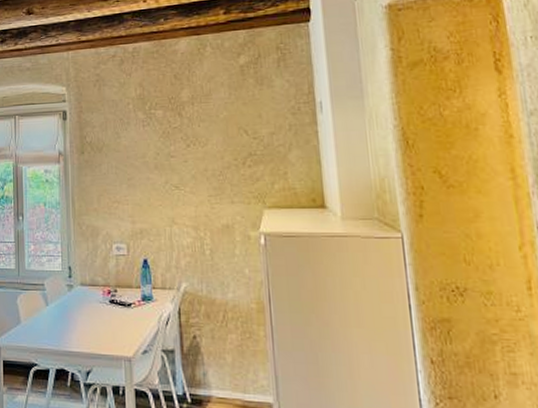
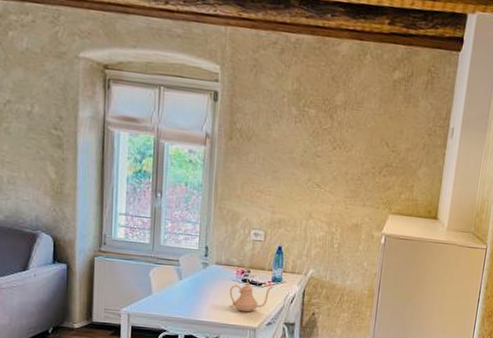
teapot: none [97,303,144,339] -> present [228,282,274,312]

